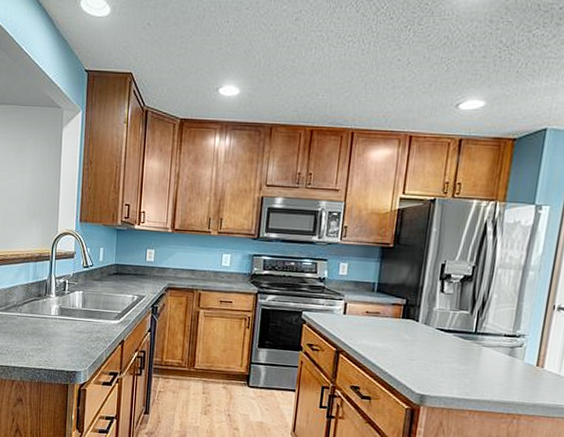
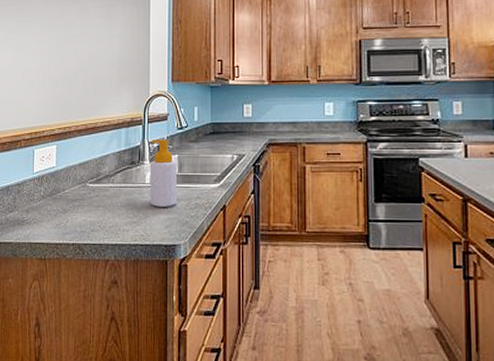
soap bottle: none [54,275,81,338] -> present [149,139,177,207]

